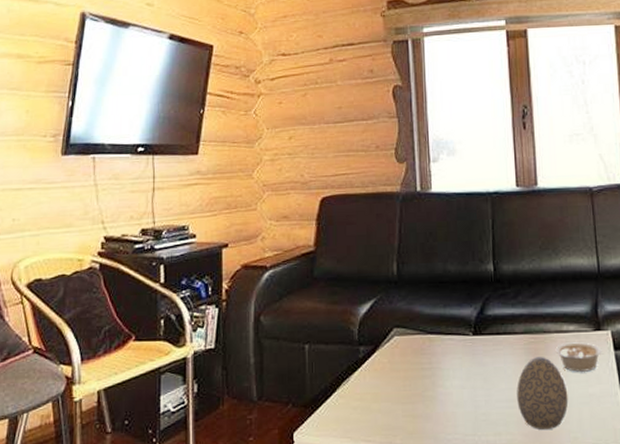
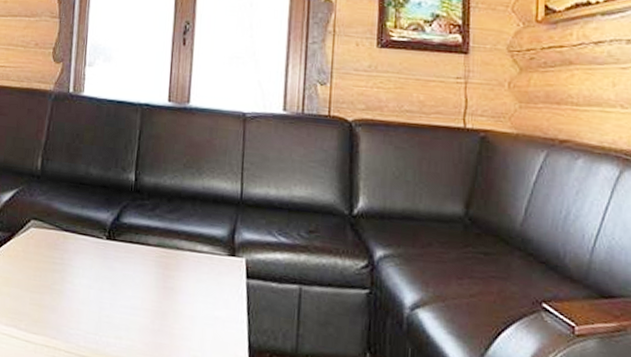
decorative egg: present [517,357,569,429] -> none [141,271,193,343]
legume: present [555,342,604,373] -> none [186,262,235,295]

